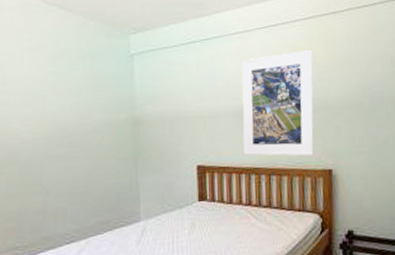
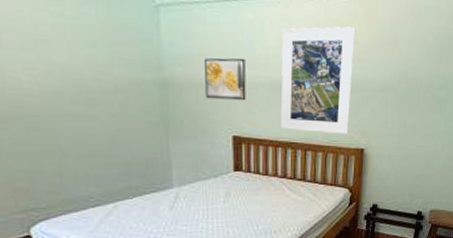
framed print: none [171,91,209,132] -> present [205,58,246,101]

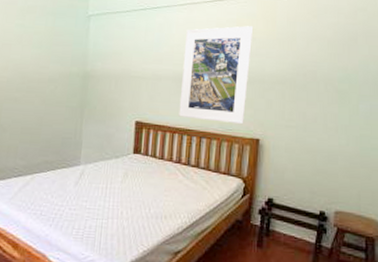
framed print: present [205,58,246,101] -> none [117,54,153,91]

